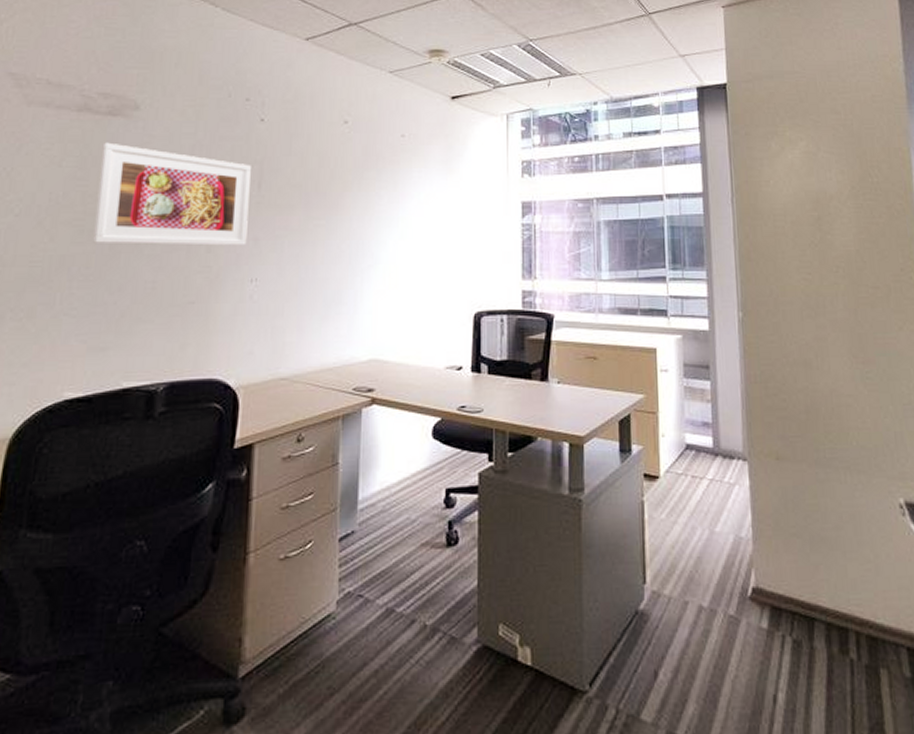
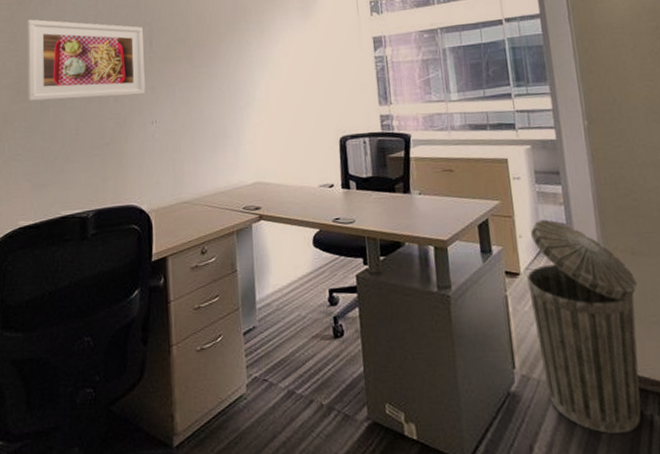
trash can: none [666,417,780,657] -> present [527,219,642,434]

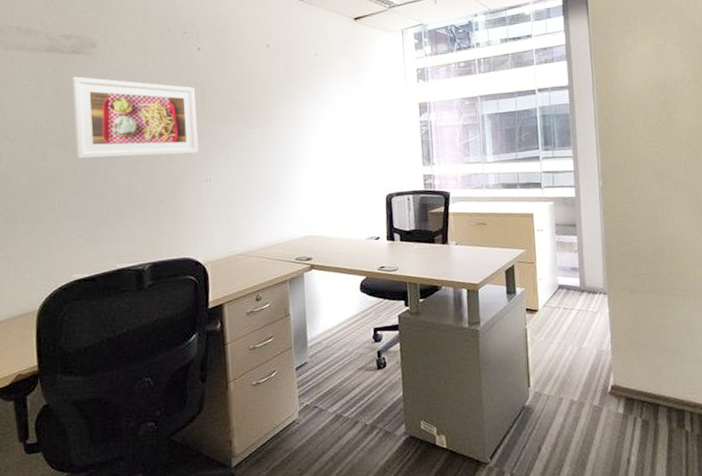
trash can: present [527,219,642,434] -> none [544,264,632,434]

